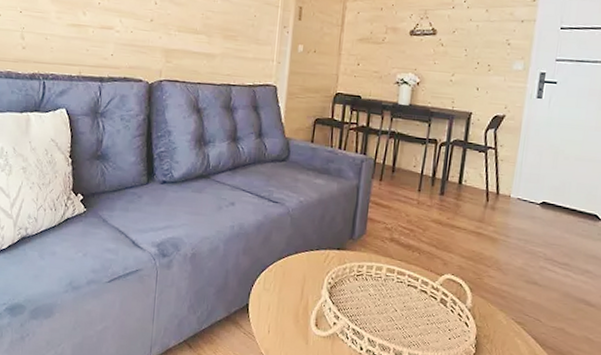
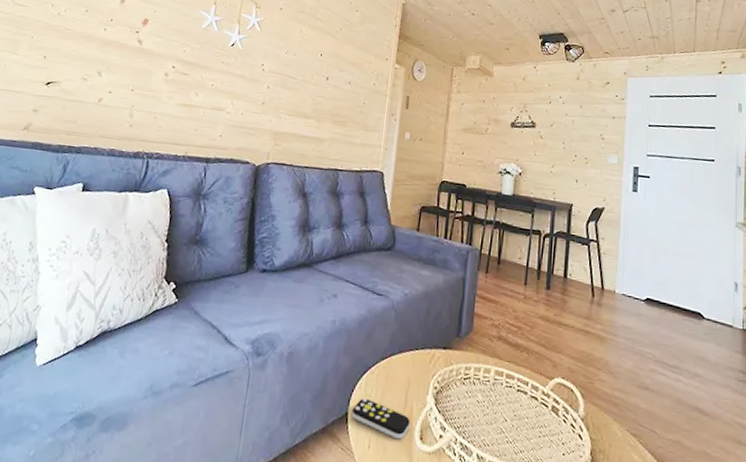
remote control: none [252,291,306,326] -> present [351,397,410,440]

